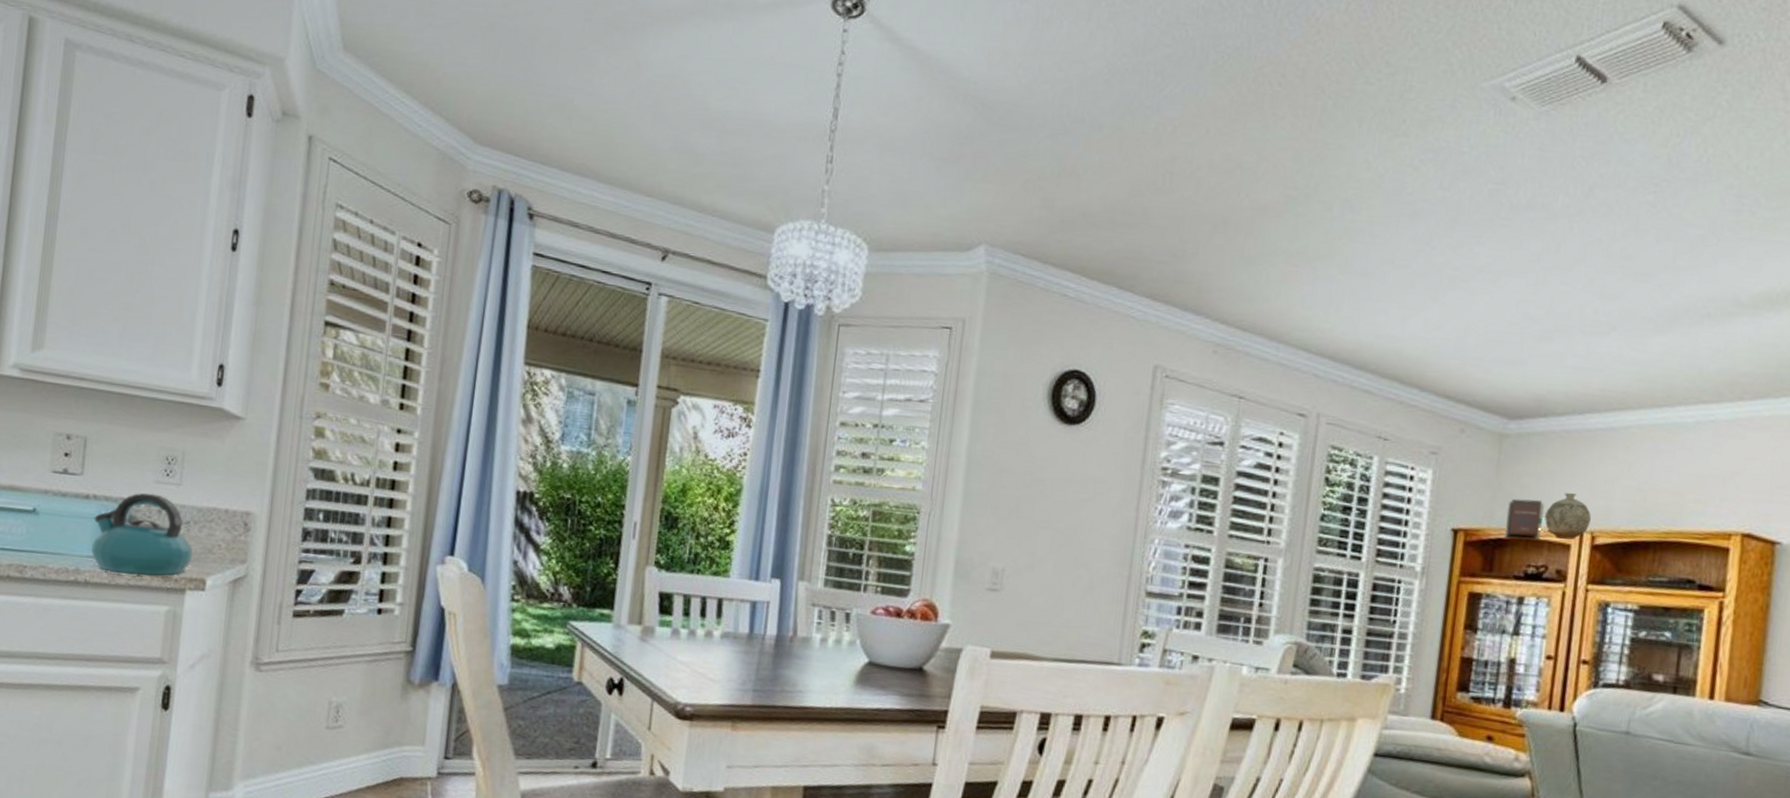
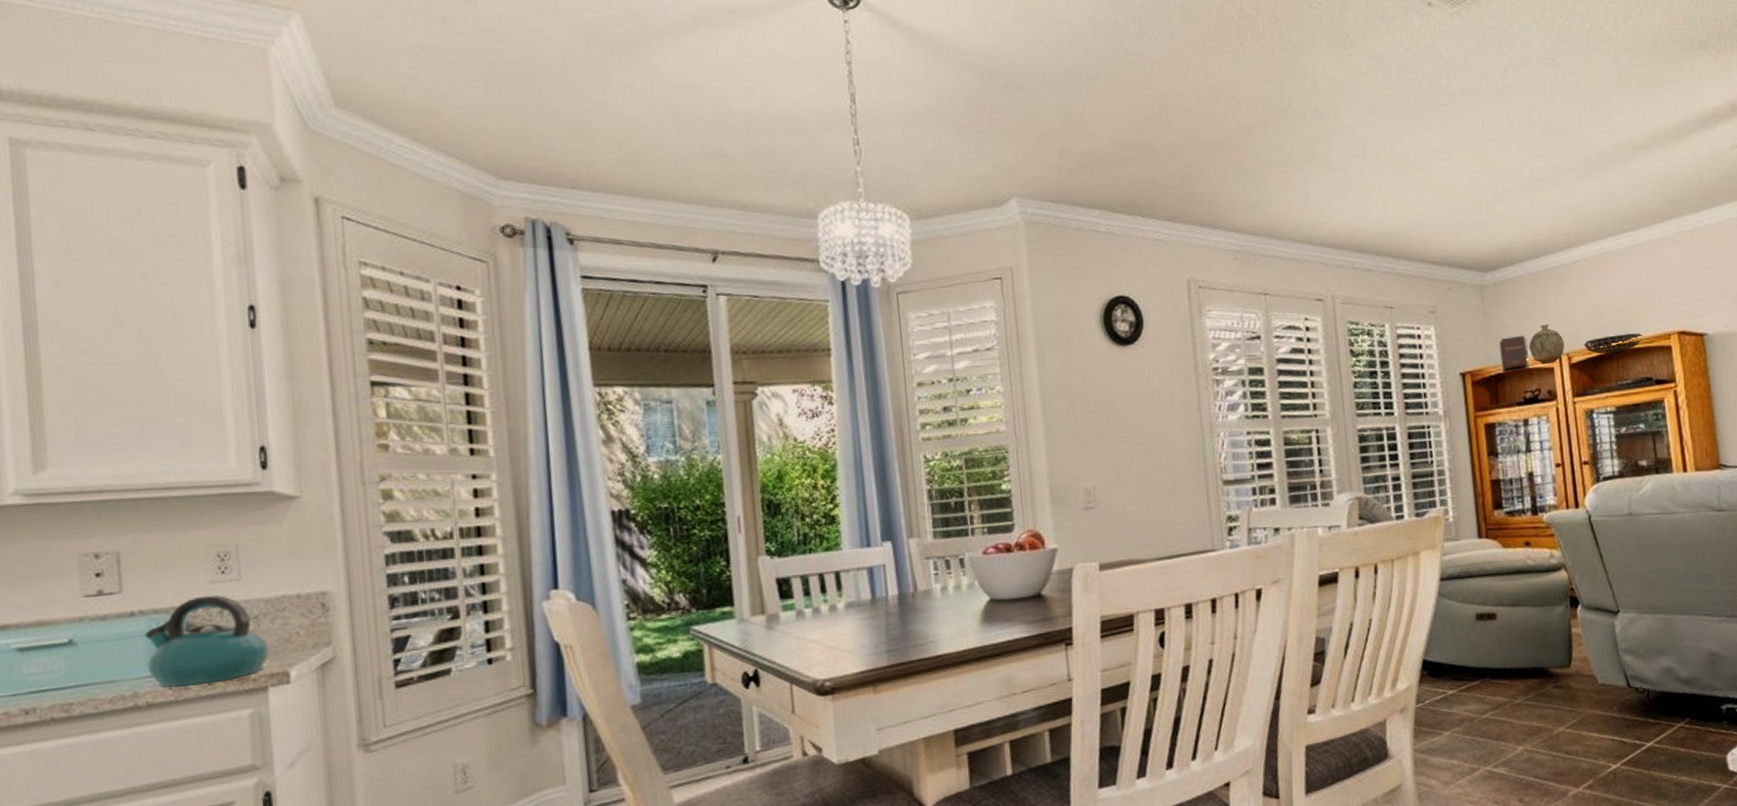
decorative bowl: none [1615,521,1695,544] -> present [1583,333,1643,355]

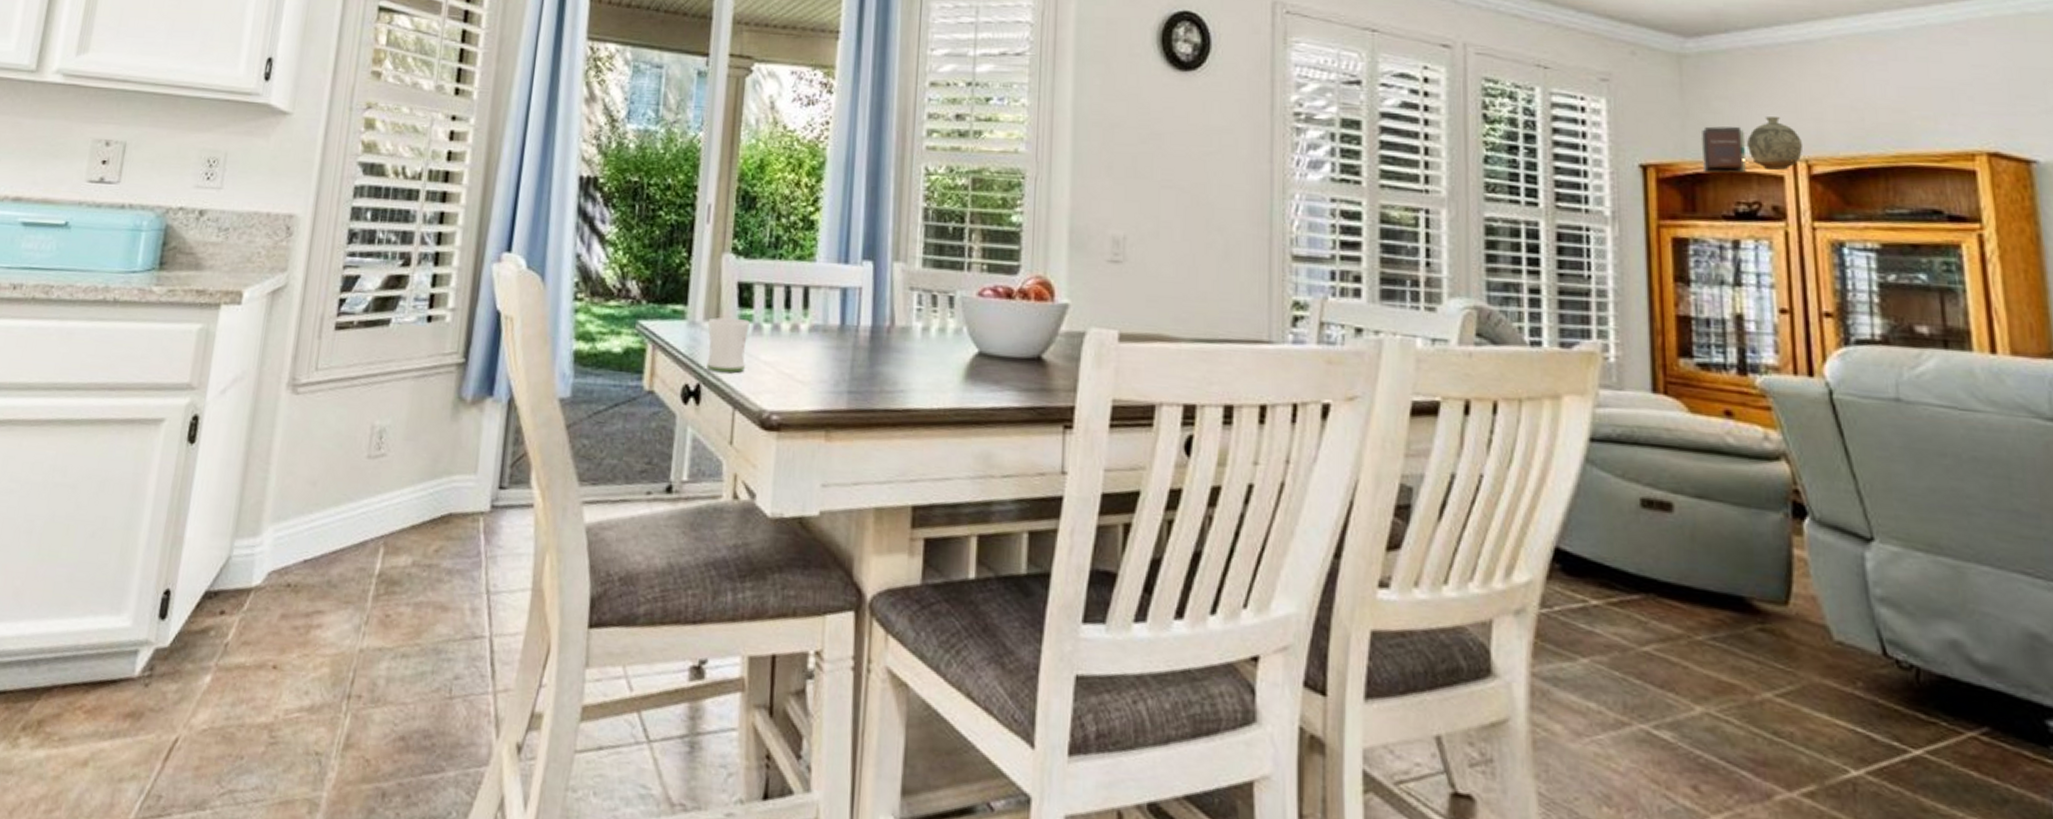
kettle: present [144,594,269,688] -> none [123,199,231,291]
mug: none [755,609,795,657] -> present [707,317,750,373]
decorative bowl: present [1583,333,1643,355] -> none [1833,144,1930,170]

